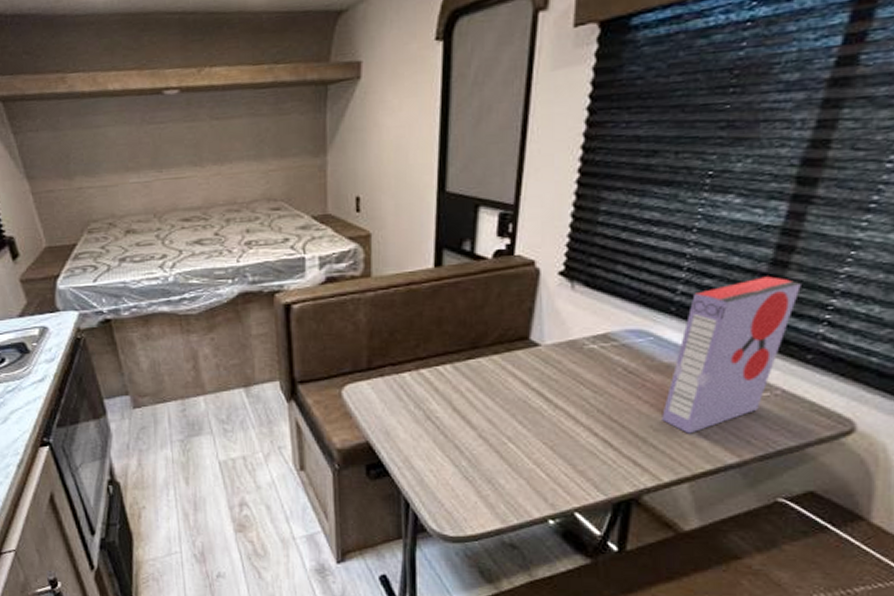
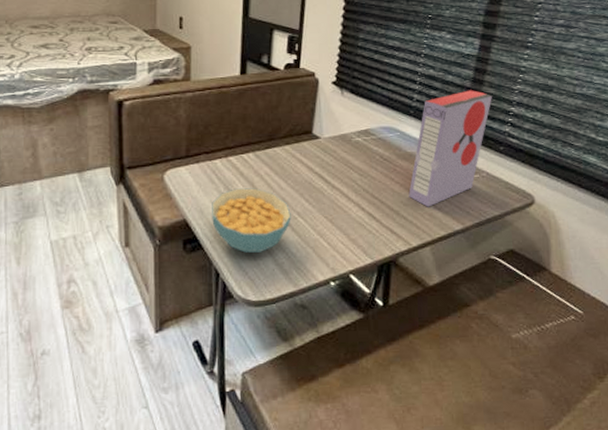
cereal bowl: none [400,407,499,482] -> present [212,188,291,253]

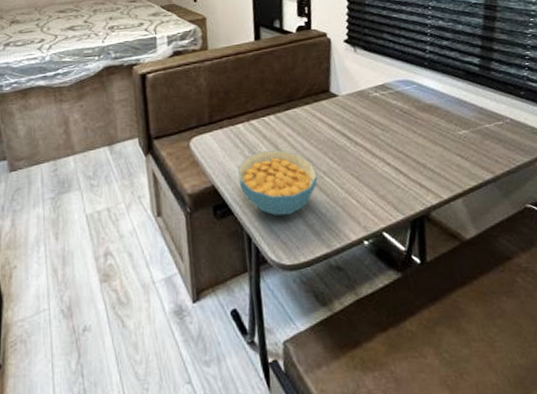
cereal box: present [408,90,492,207] -> none [433,37,506,158]

